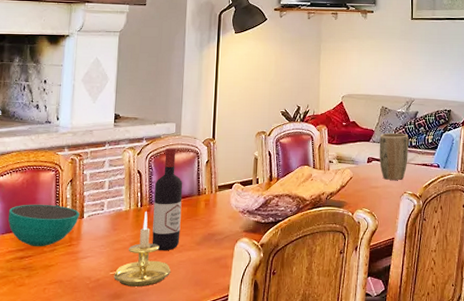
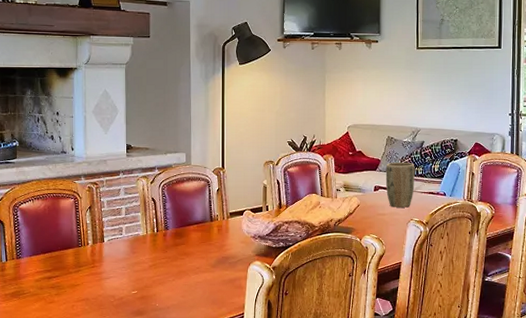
bowl: present [7,204,80,247] -> none [33,229,100,268]
candle holder: present [114,212,171,286] -> none [136,236,189,305]
wine bottle: present [152,147,183,251] -> none [169,176,196,273]

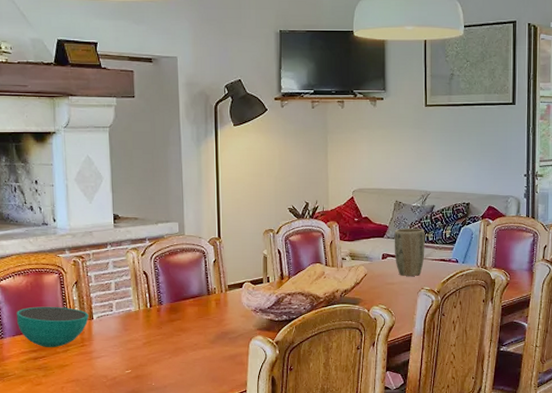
bowl: none [33,229,100,268] -> present [16,306,89,348]

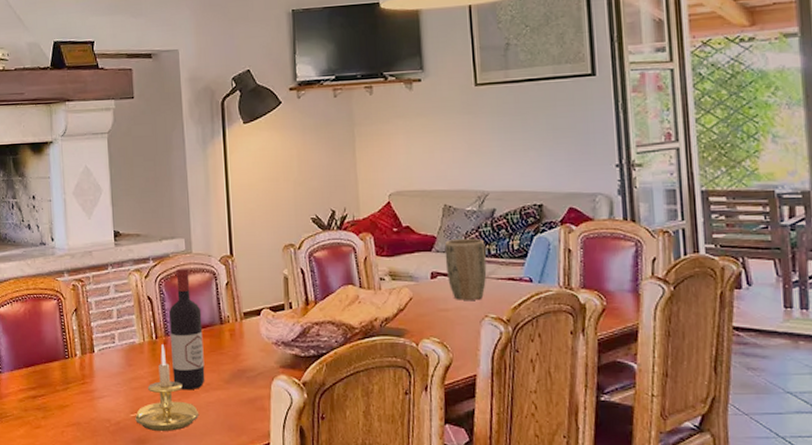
bowl: present [16,306,89,348] -> none [14,337,89,385]
candle holder: none [130,312,187,384] -> present [135,344,200,431]
wine bottle: none [163,247,193,350] -> present [169,268,205,390]

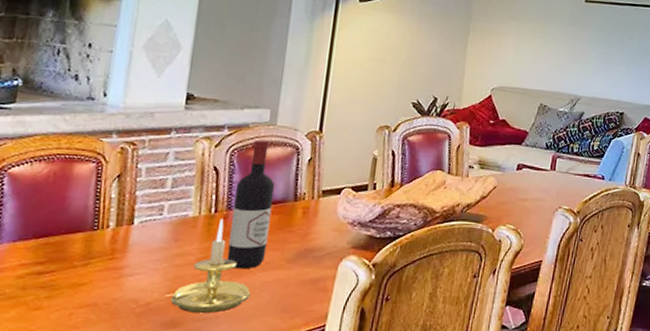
plant pot: present [444,238,487,300] -> none [531,135,570,192]

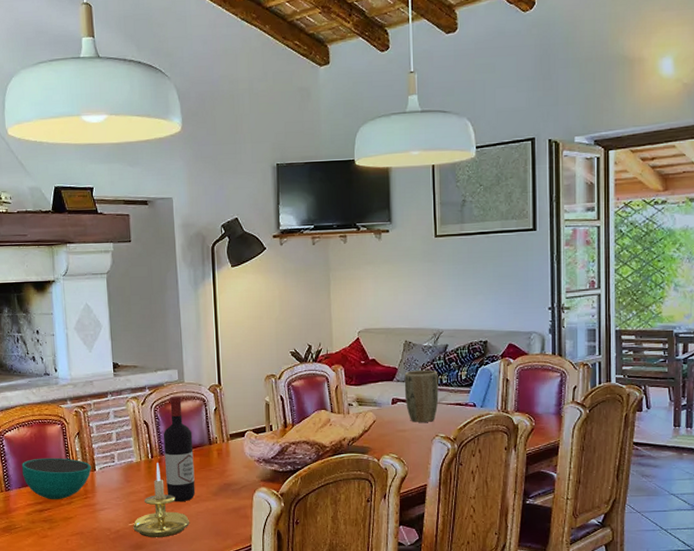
bowl: none [22,204,128,260] -> present [22,457,91,500]
plant pot: none [531,135,570,192] -> present [404,369,439,422]

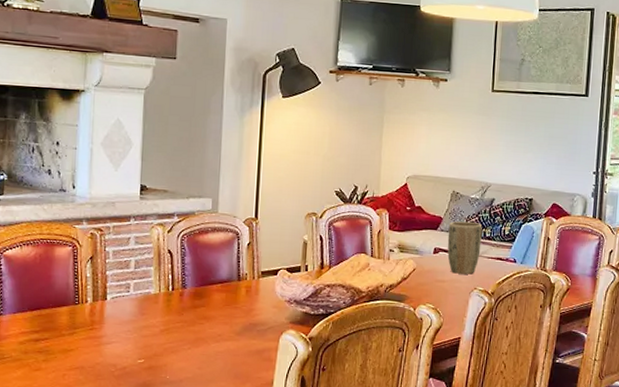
bowl: present [22,457,91,500] -> none [19,281,102,330]
candle holder: present [133,463,190,537] -> none [142,296,208,377]
wine bottle: present [164,396,196,502] -> none [185,226,221,340]

